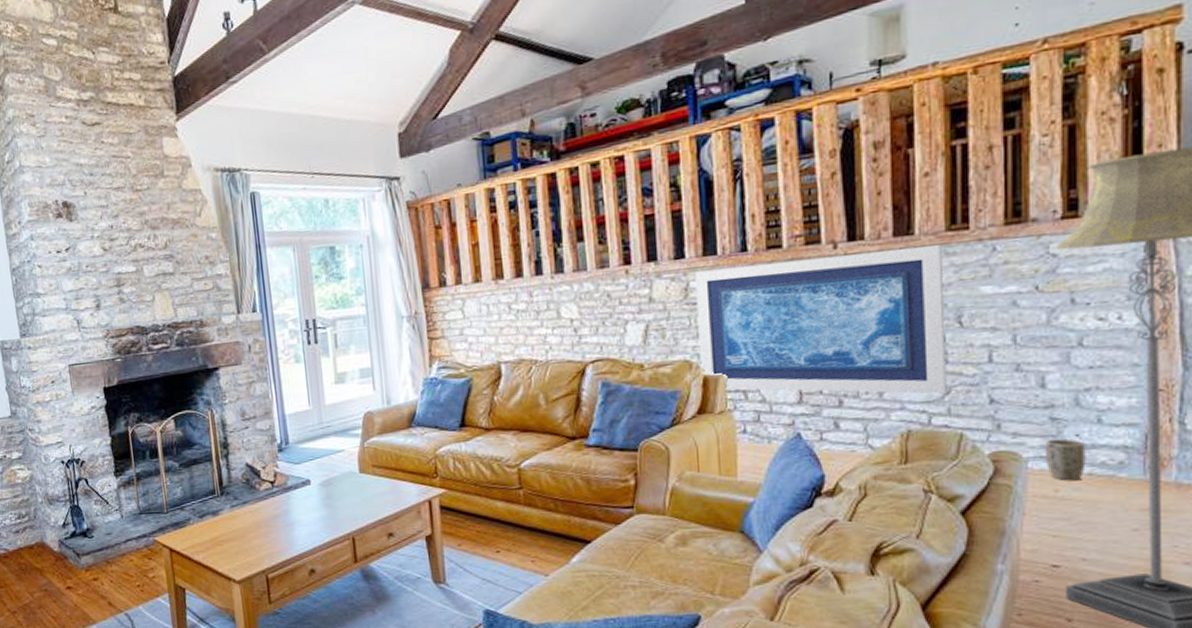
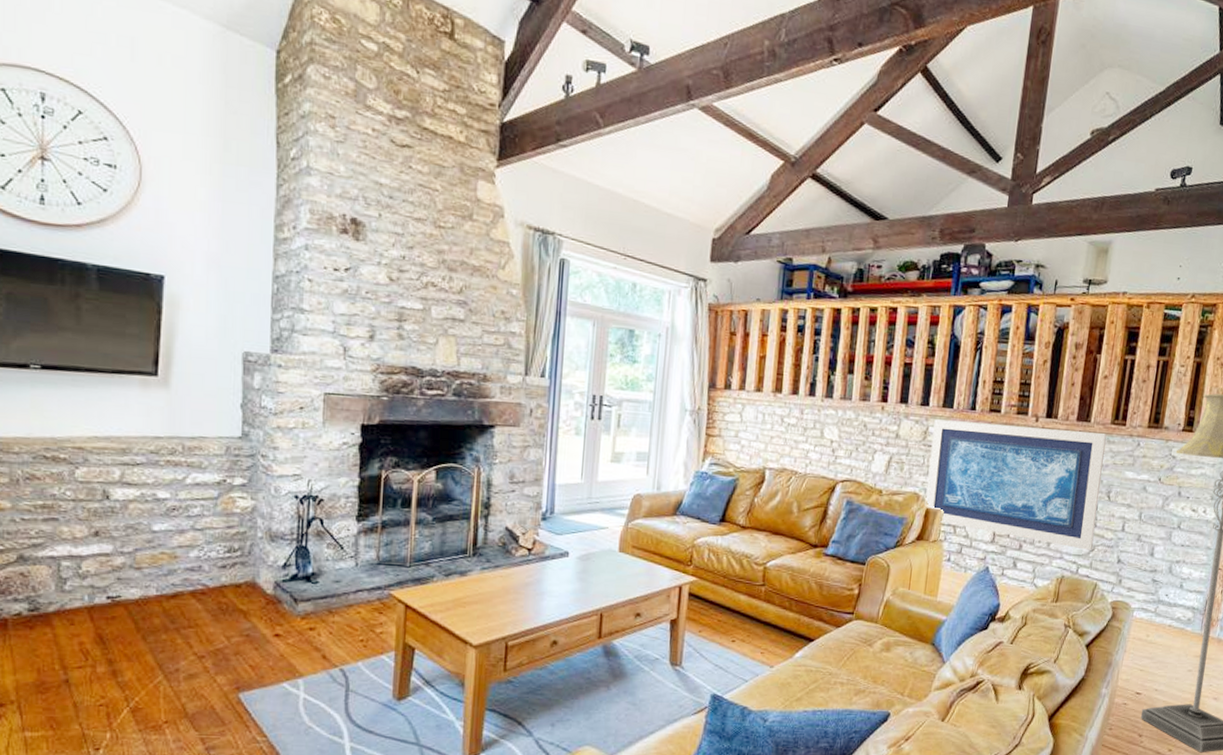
plant pot: present [1044,438,1086,481] -> none [1145,596,1170,630]

